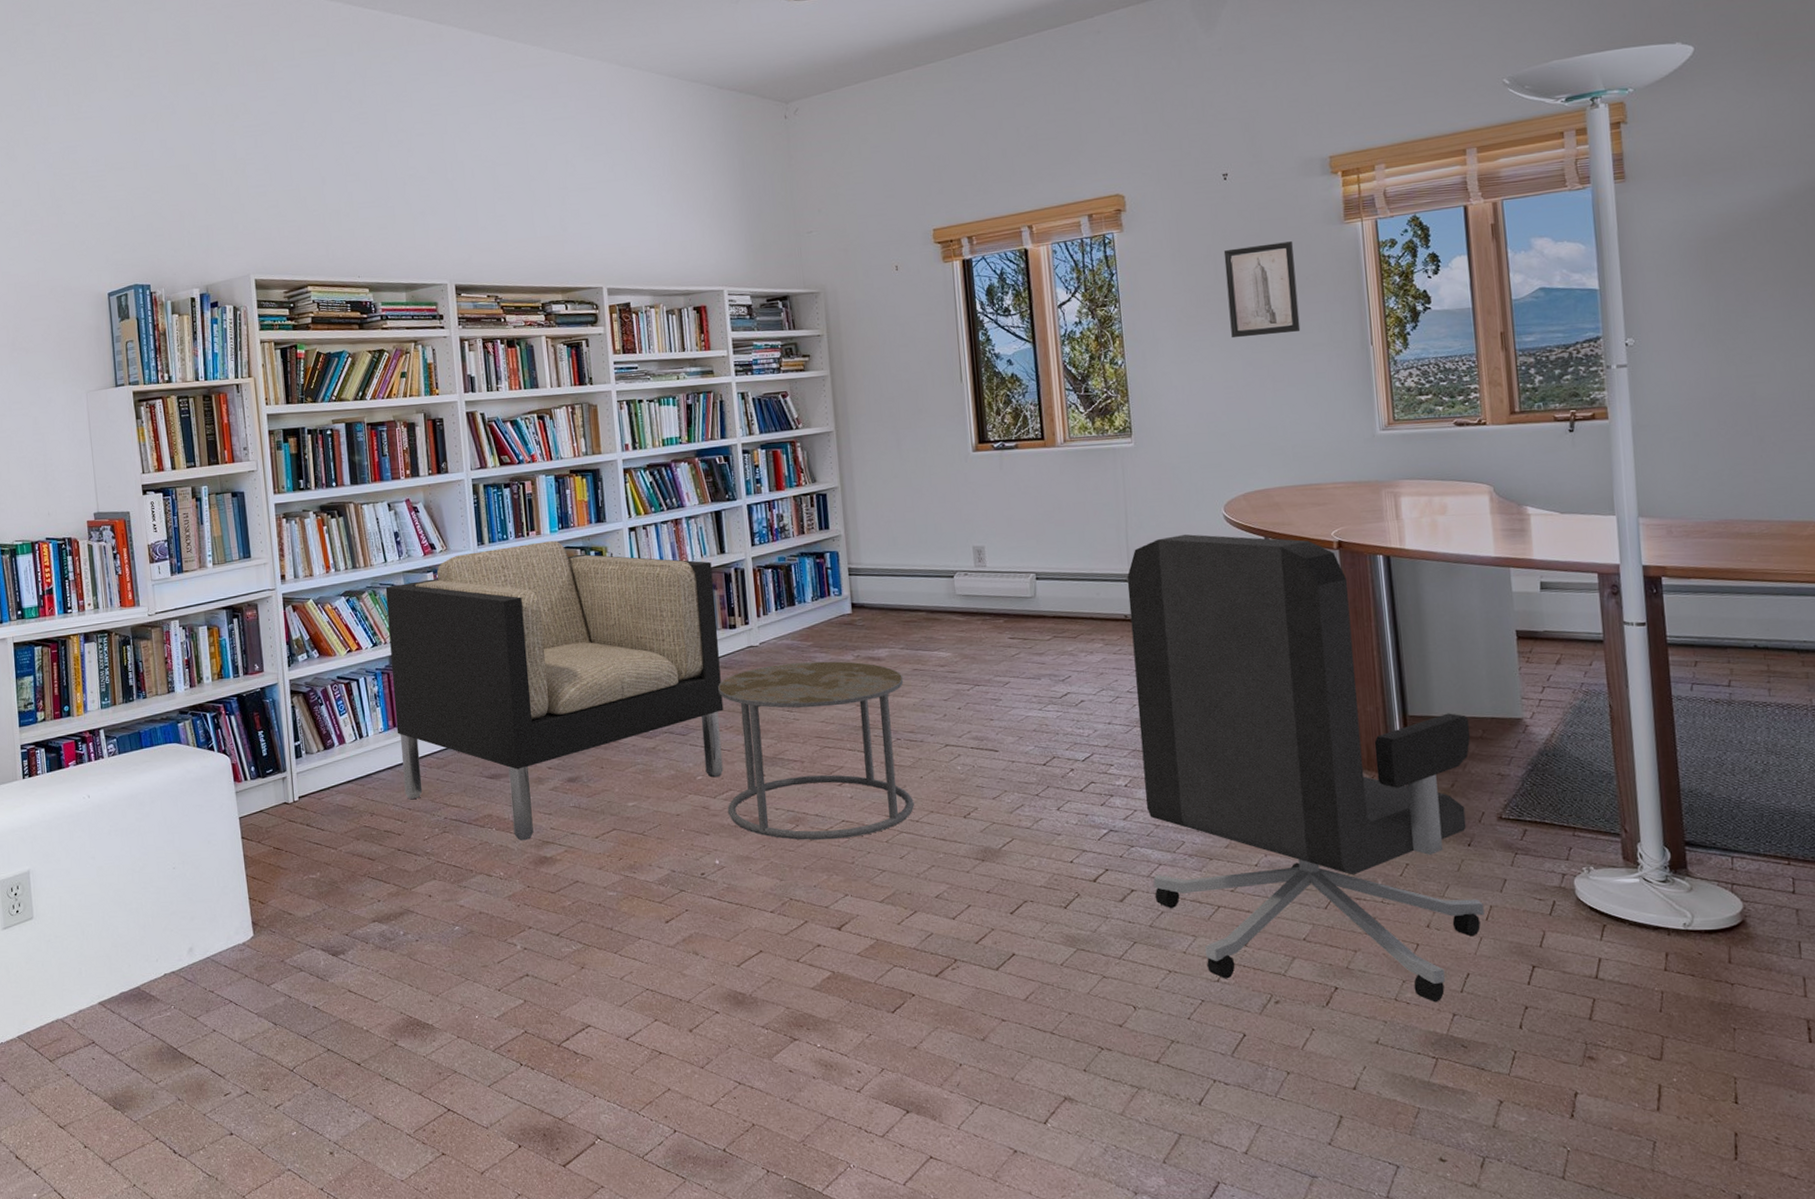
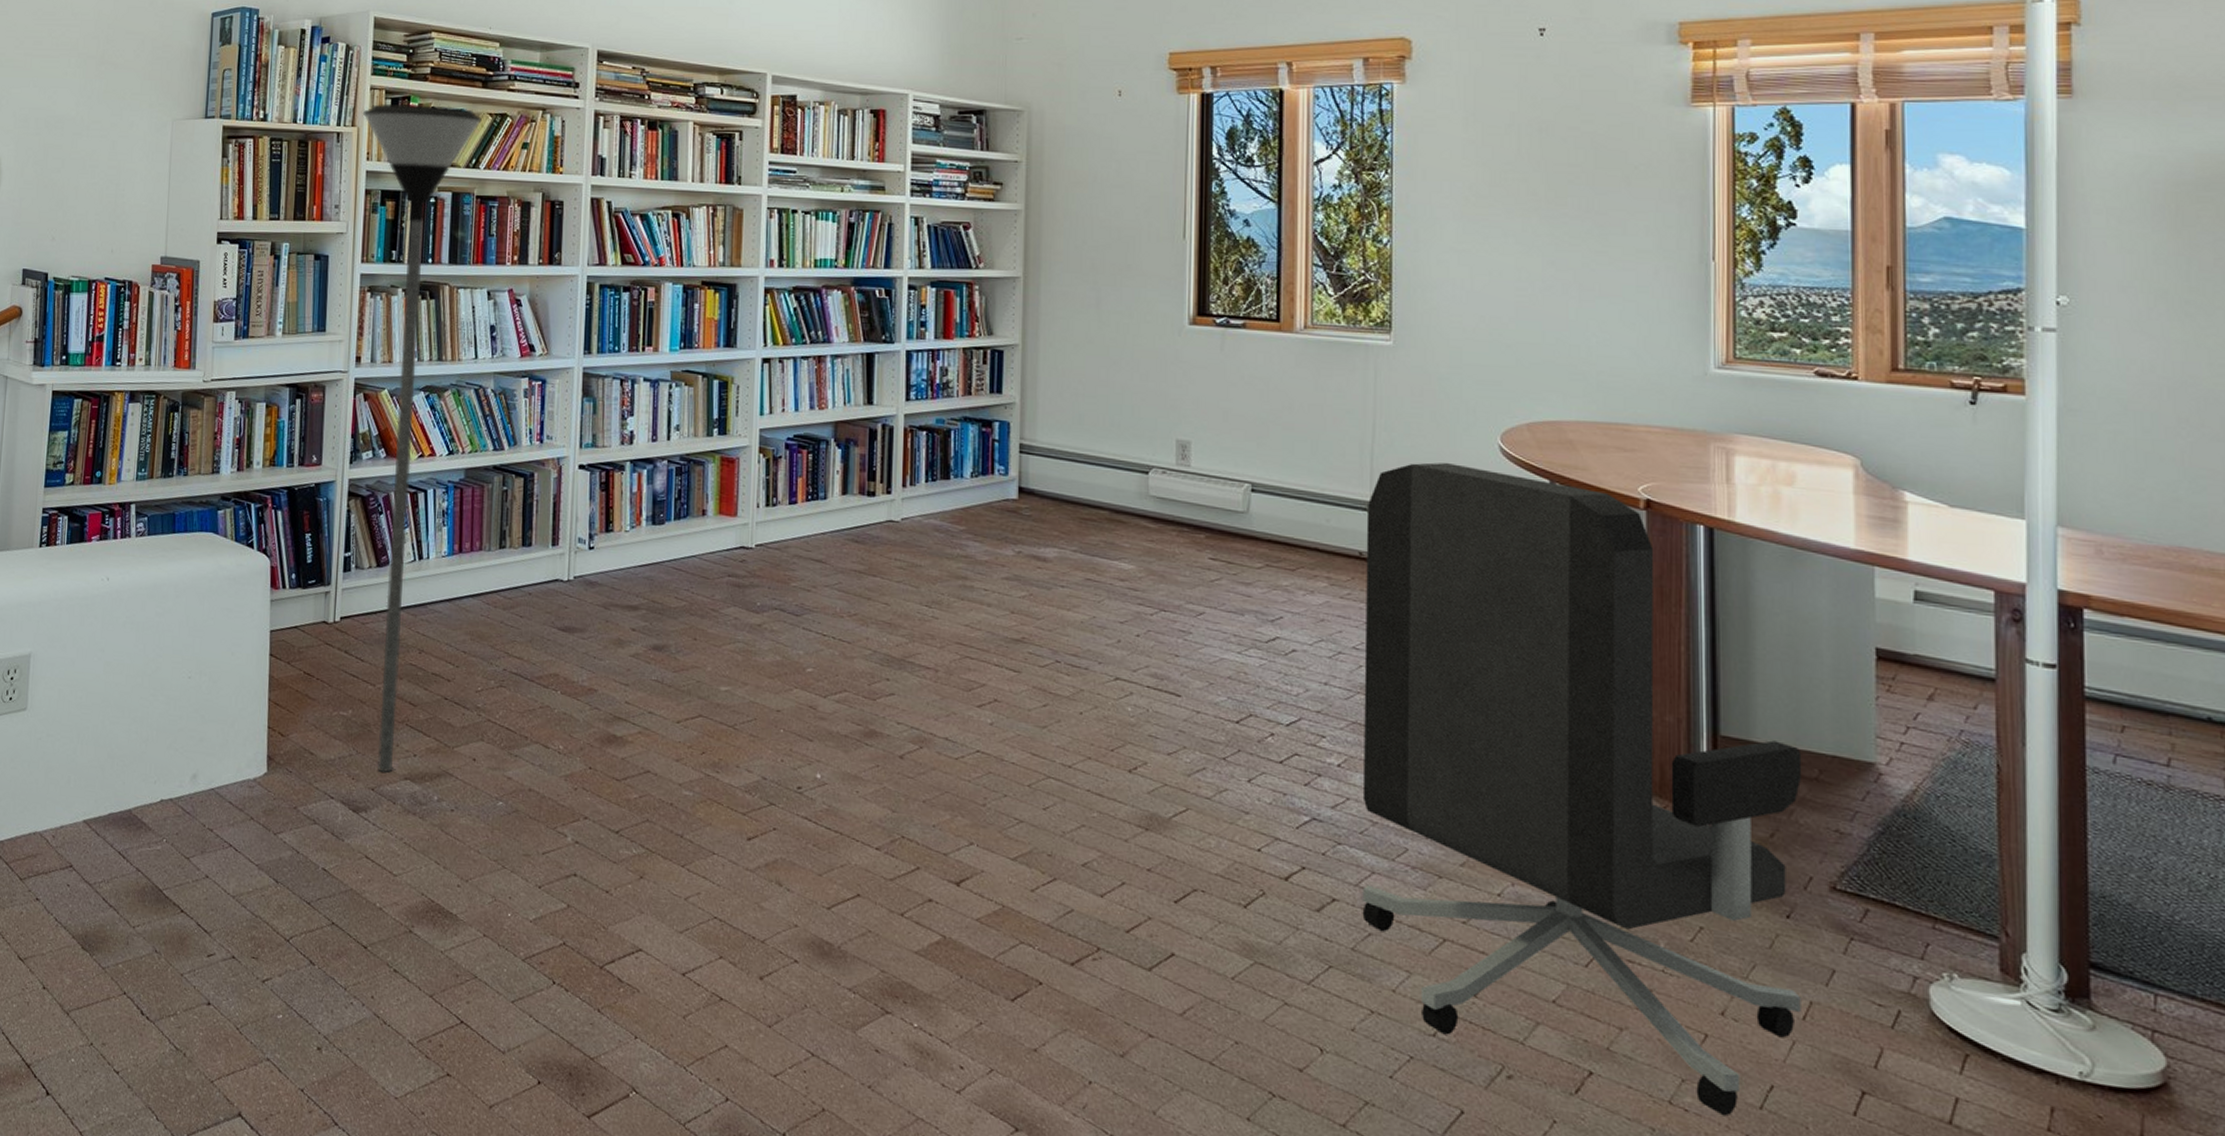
floor lamp: none [256,349,363,920] -> present [362,104,482,774]
armchair: present [385,541,724,841] -> none [461,360,855,712]
side table: present [718,661,914,841] -> none [838,547,1072,774]
wall art: present [1223,241,1301,338] -> none [1531,119,1622,231]

